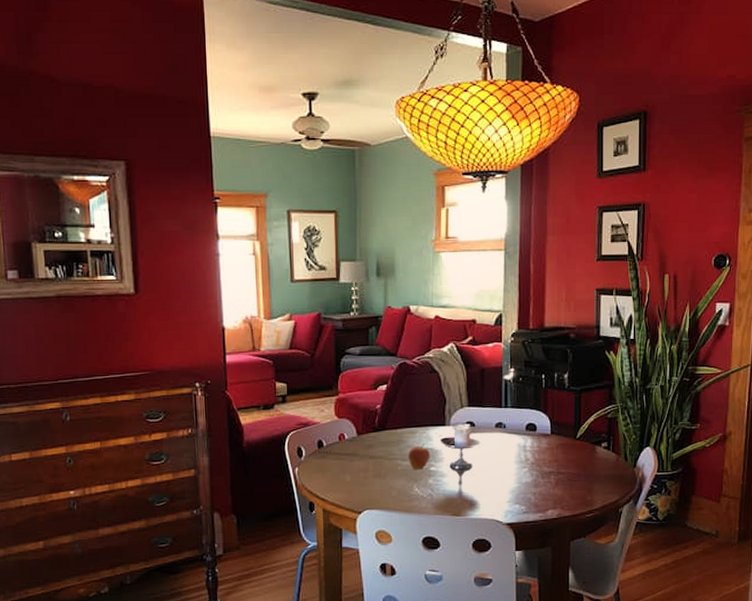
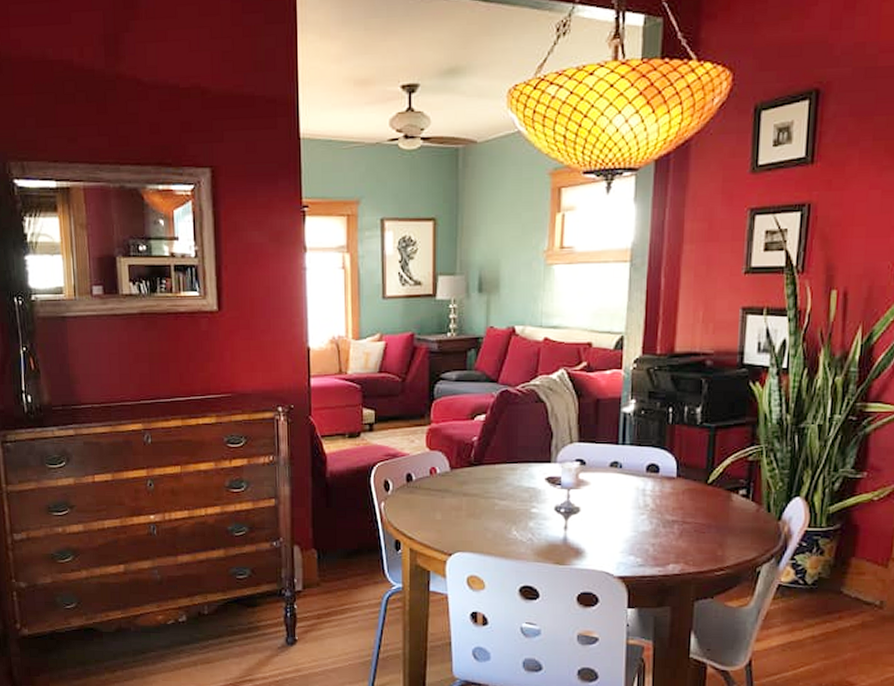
fruit: present [409,444,430,469] -> none [507,482,532,510]

